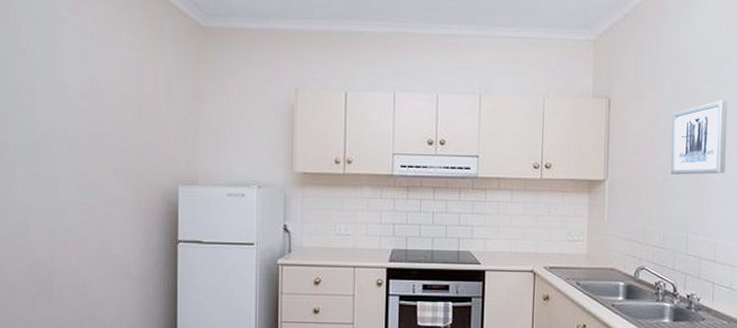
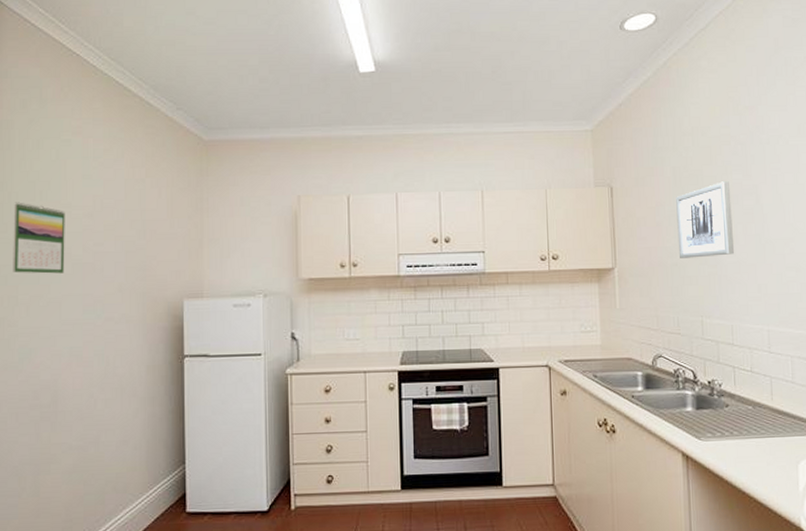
calendar: none [9,78,62,153] -> present [13,202,65,274]

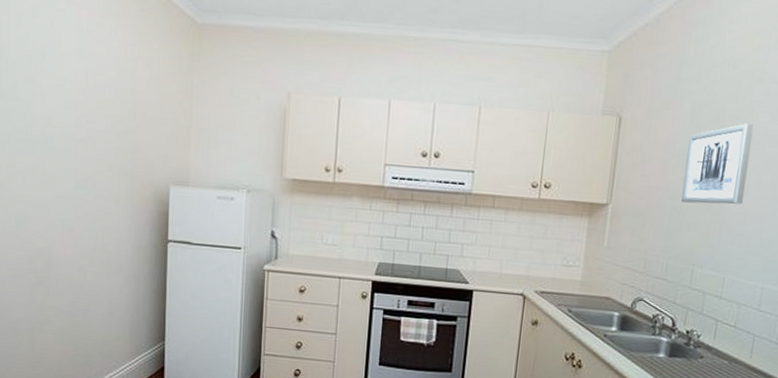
calendar: present [13,202,65,274] -> none [10,70,59,147]

